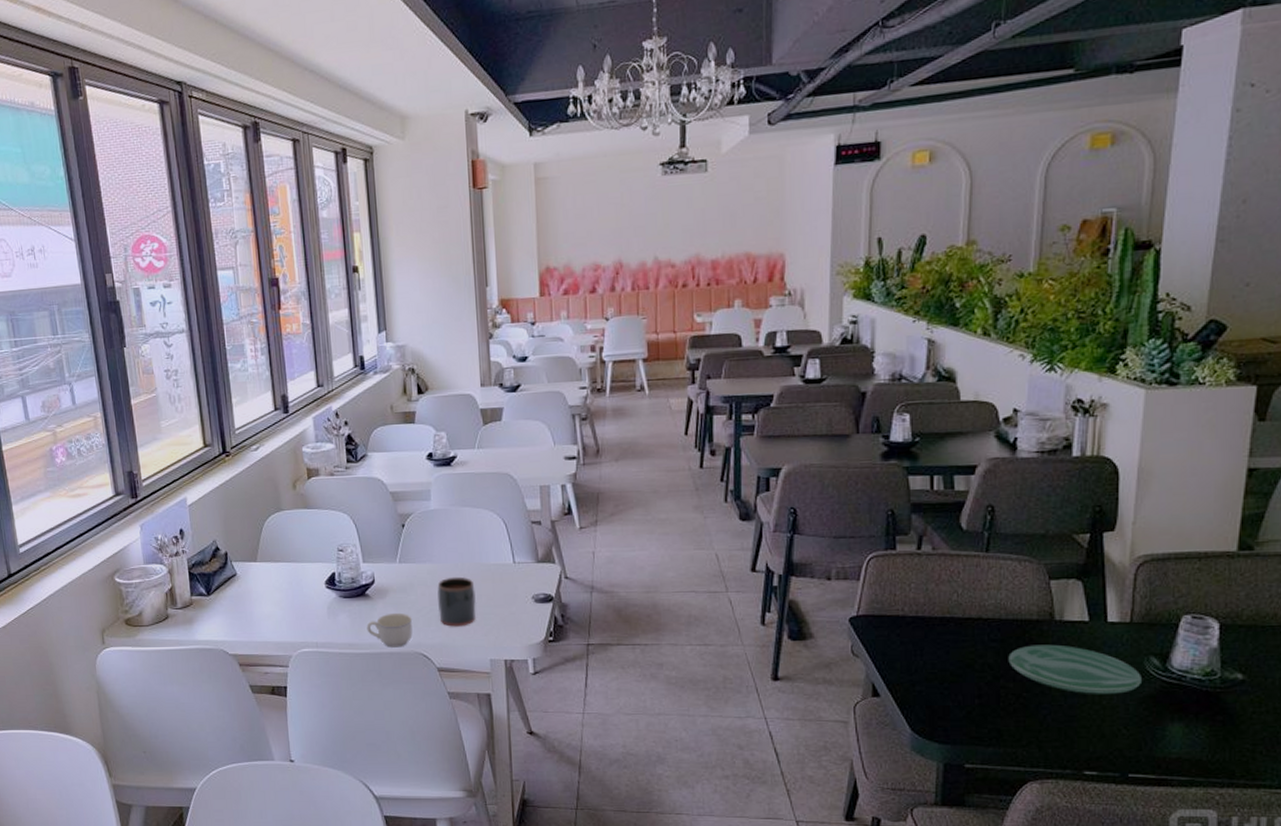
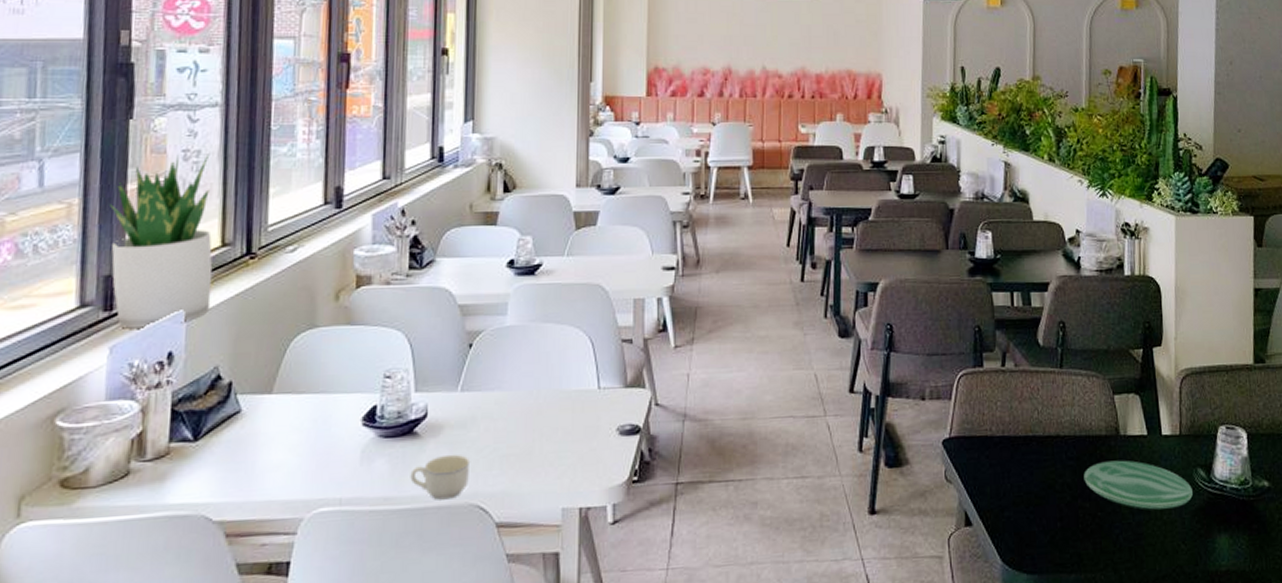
planter: none [121,372,204,512] -> present [108,154,213,329]
mug: present [437,576,476,627] -> none [504,406,551,469]

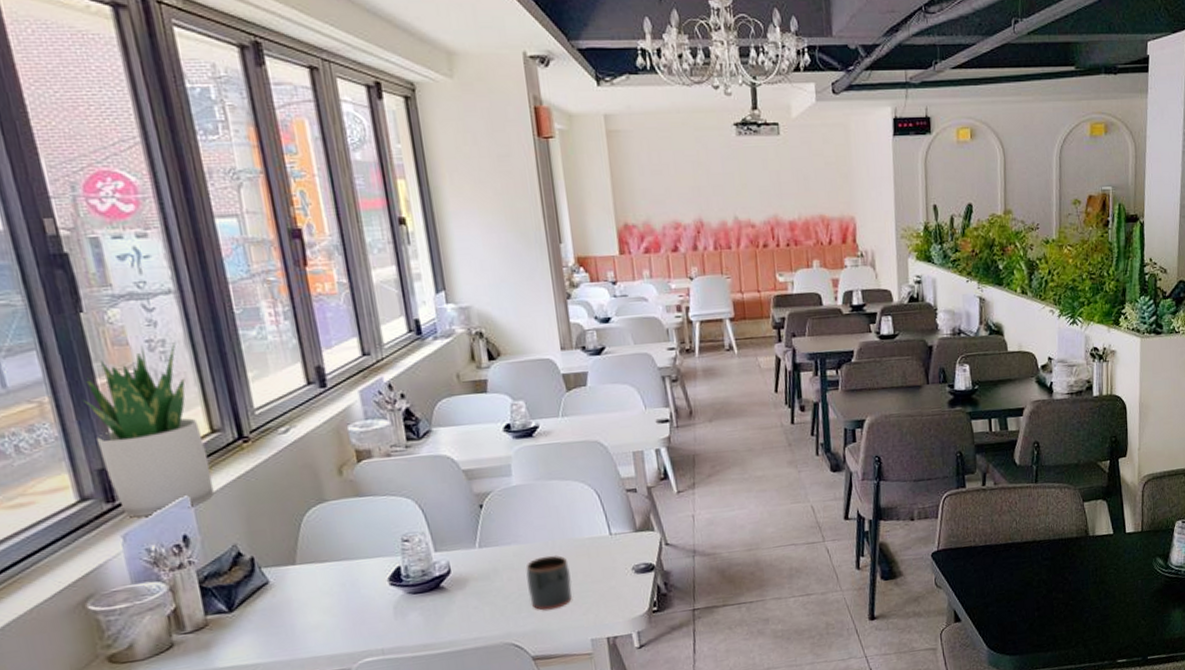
cup: present [410,454,471,500] -> none [444,602,501,642]
mug: none [504,406,551,469] -> present [525,554,572,610]
plate: present [1083,460,1194,511] -> none [1057,556,1153,596]

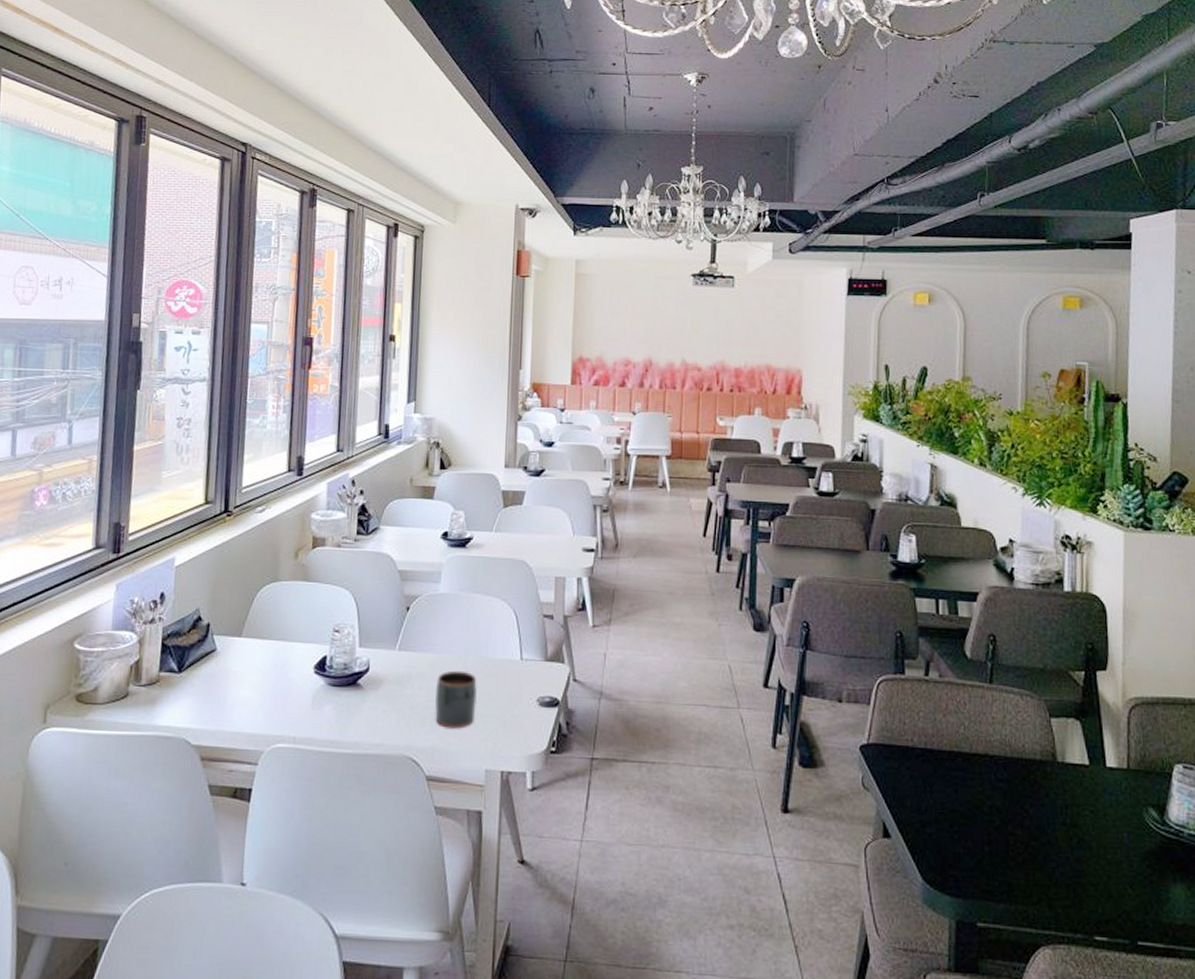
planter: present [82,342,215,518] -> none [119,421,198,570]

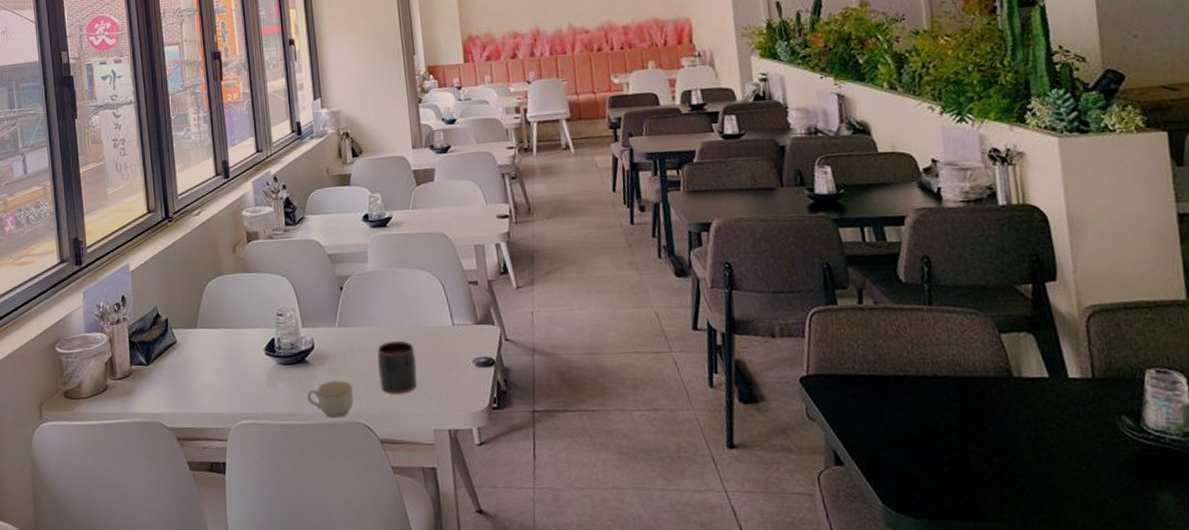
cup: none [353,707,406,749] -> present [306,379,354,418]

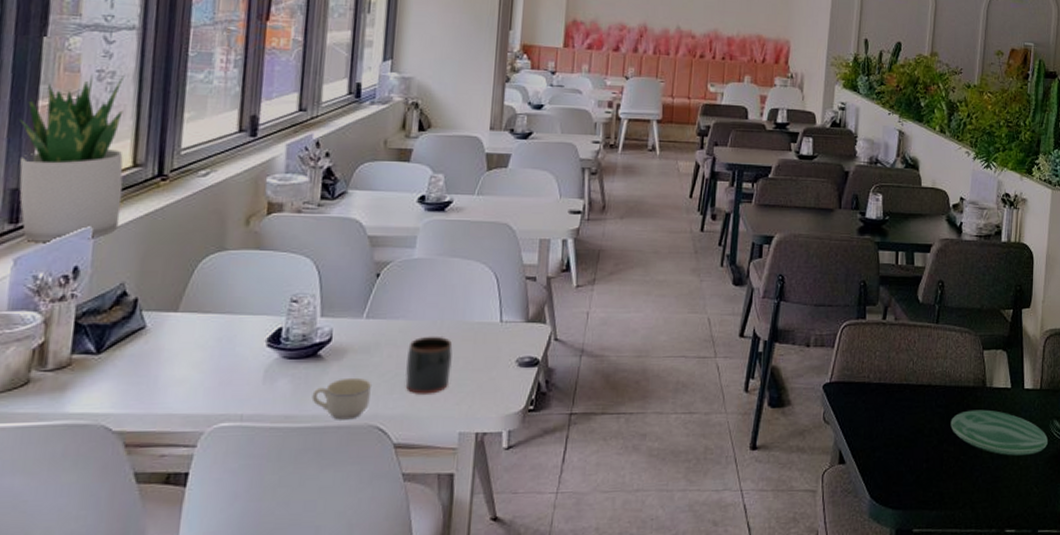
planter: none [69,141,146,279] -> present [18,74,124,242]
plate: none [971,404,1119,460] -> present [950,409,1049,457]

